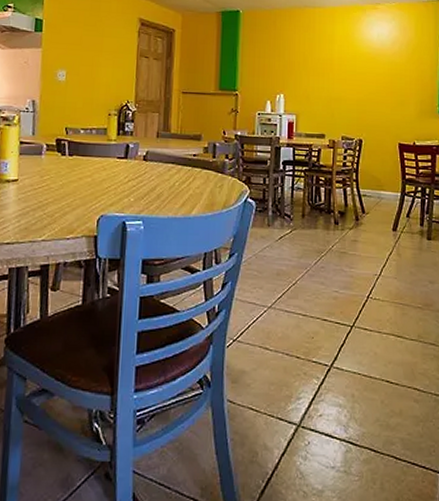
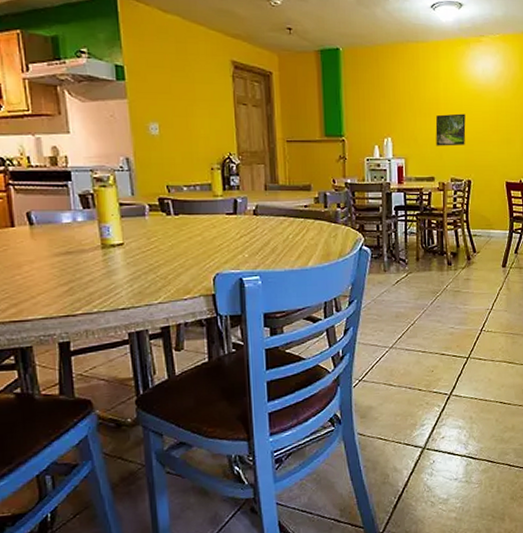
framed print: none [328,74,359,106] -> present [435,113,466,146]

